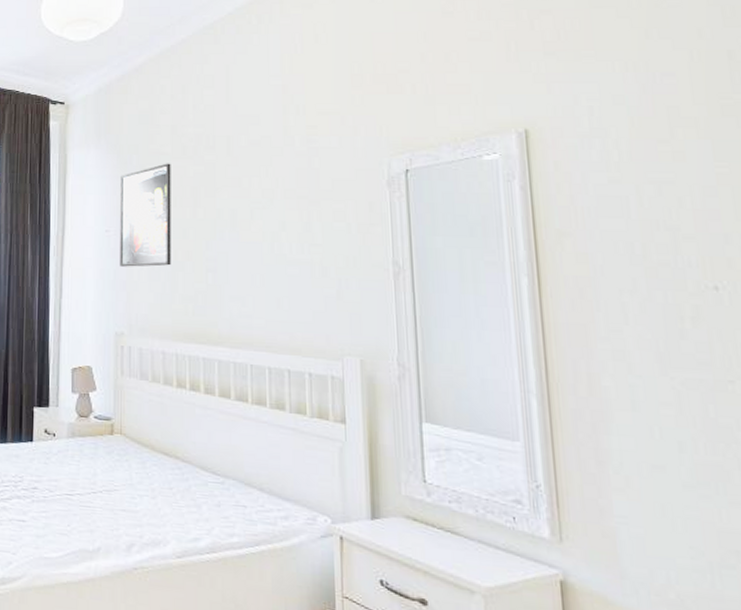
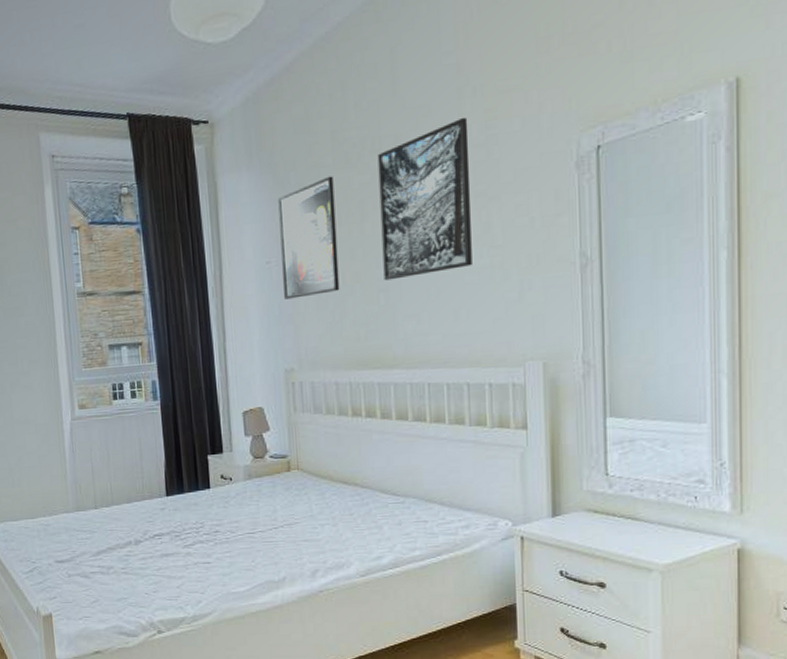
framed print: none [211,129,294,263] -> present [377,117,472,281]

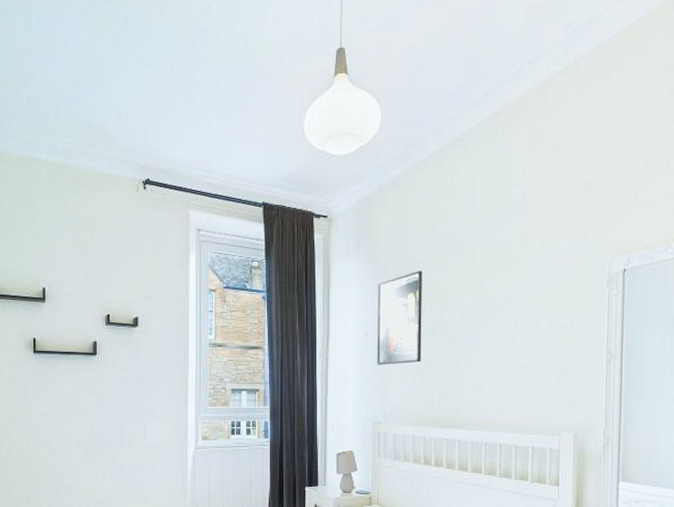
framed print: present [377,117,472,281] -> none [456,236,529,358]

